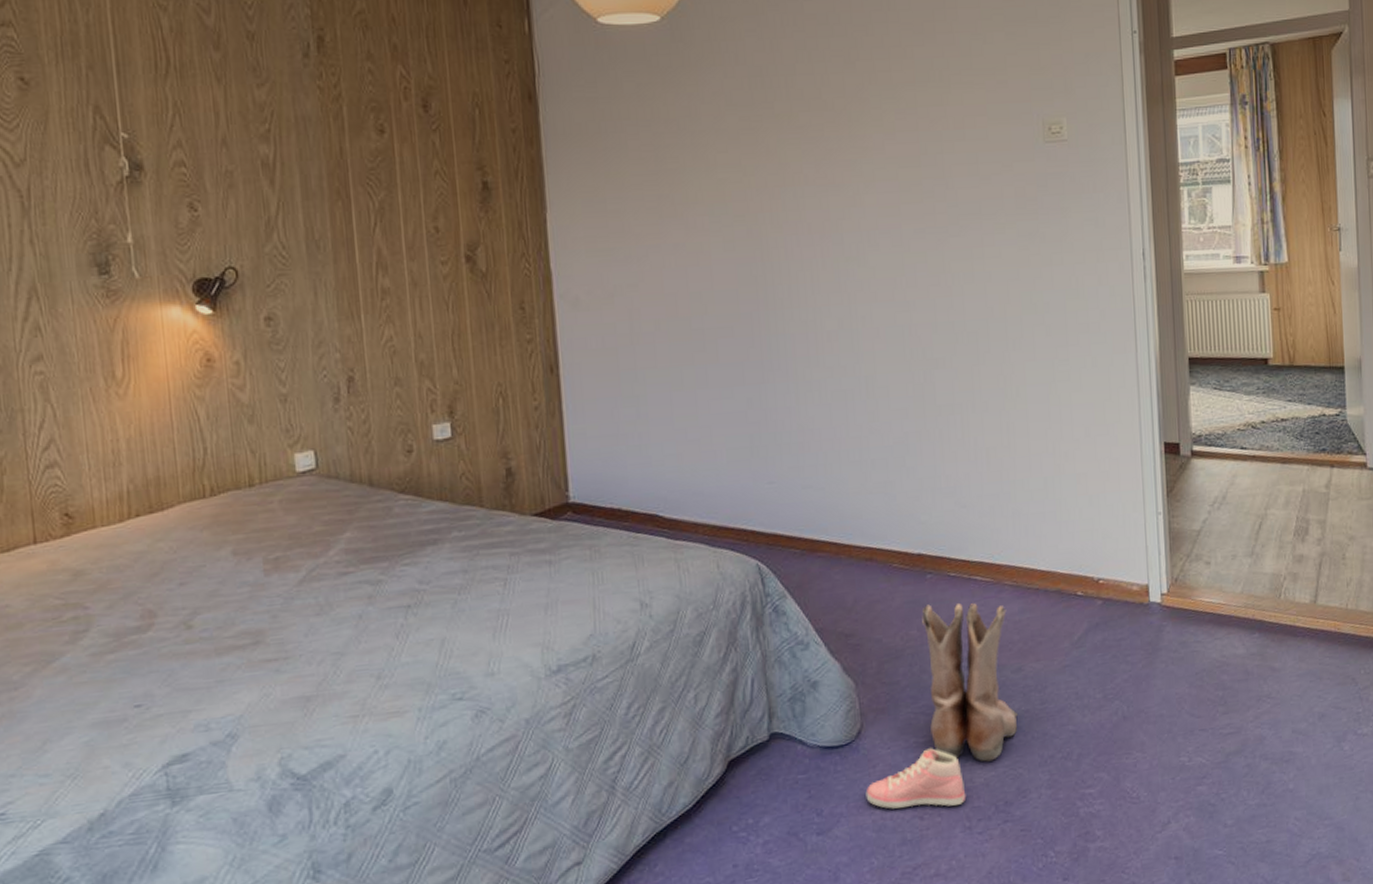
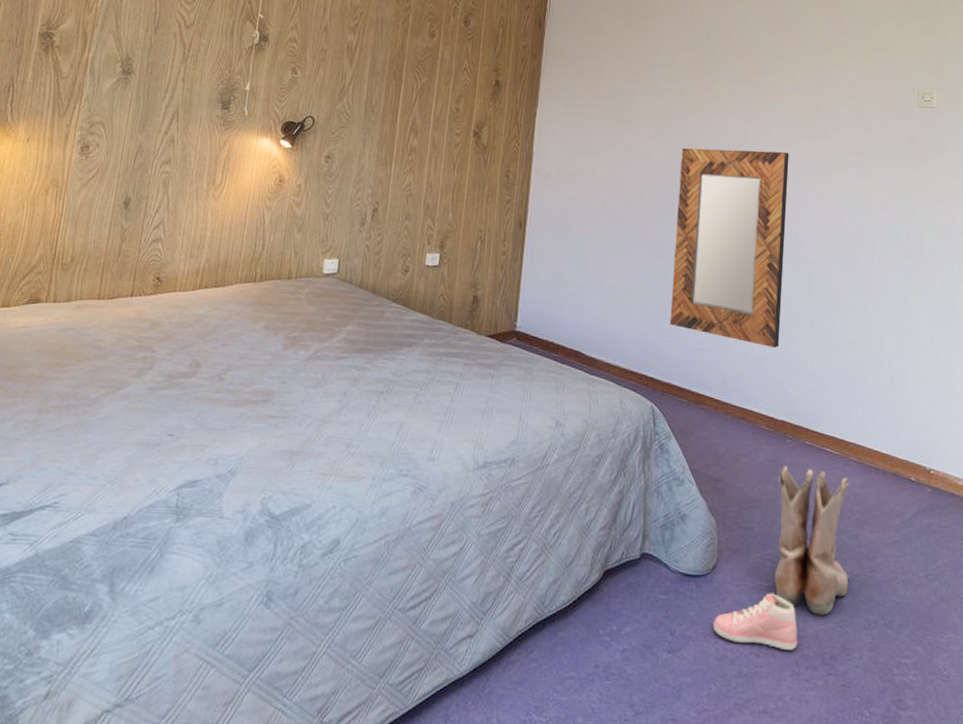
home mirror: none [749,224,905,471] -> present [670,148,790,349]

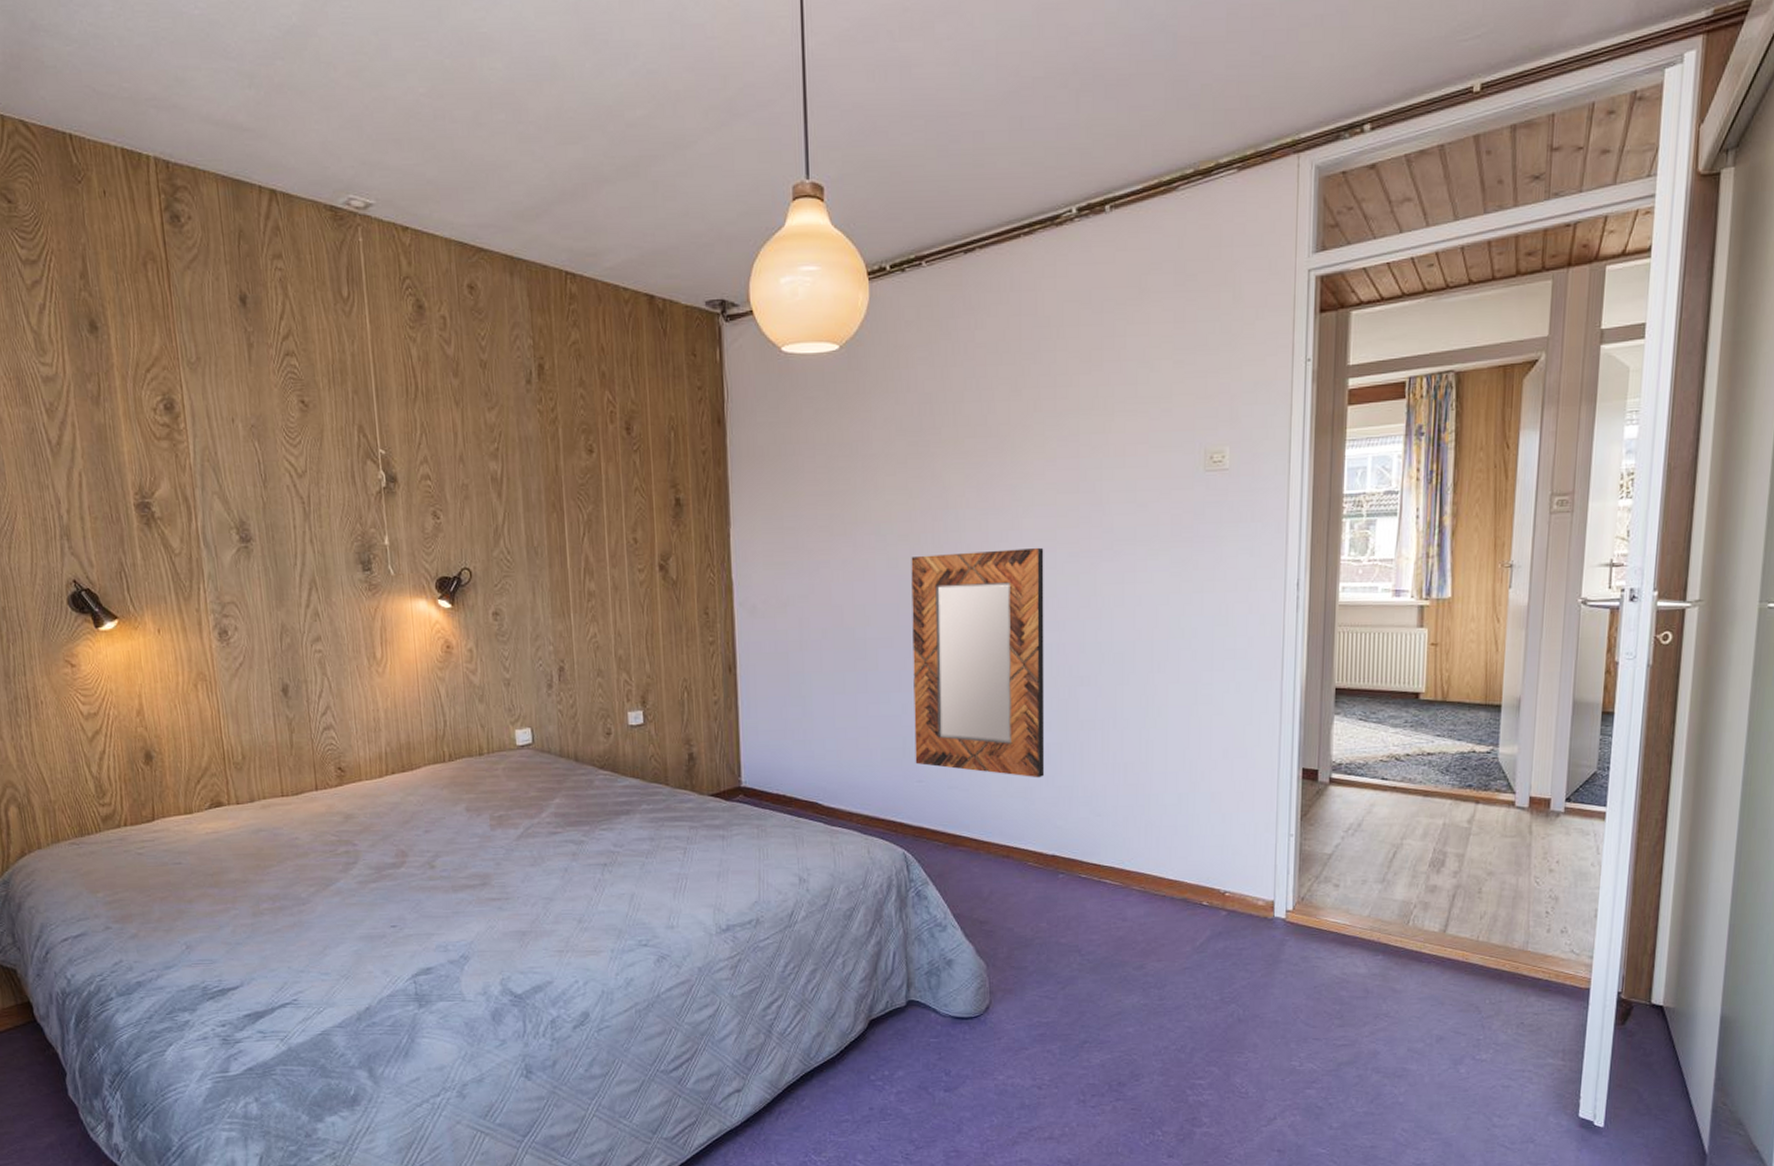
sneaker: present [713,593,798,650] -> none [990,1028,1083,1080]
boots: present [774,465,851,615] -> none [1052,901,1137,1046]

